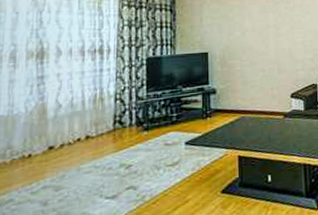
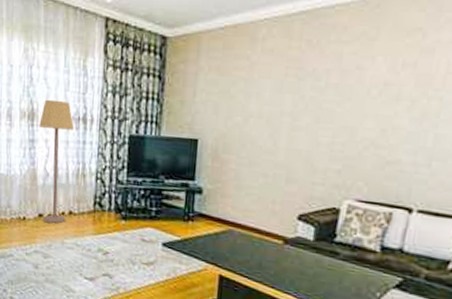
lamp: none [50,37,90,153] -> present [39,99,74,224]

